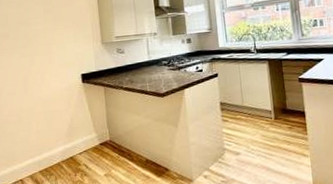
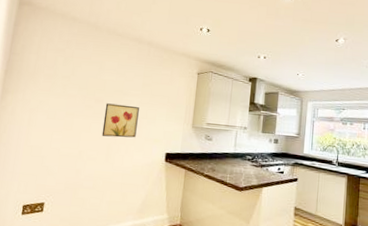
wall art: none [12,34,49,70] -> present [101,103,139,138]

